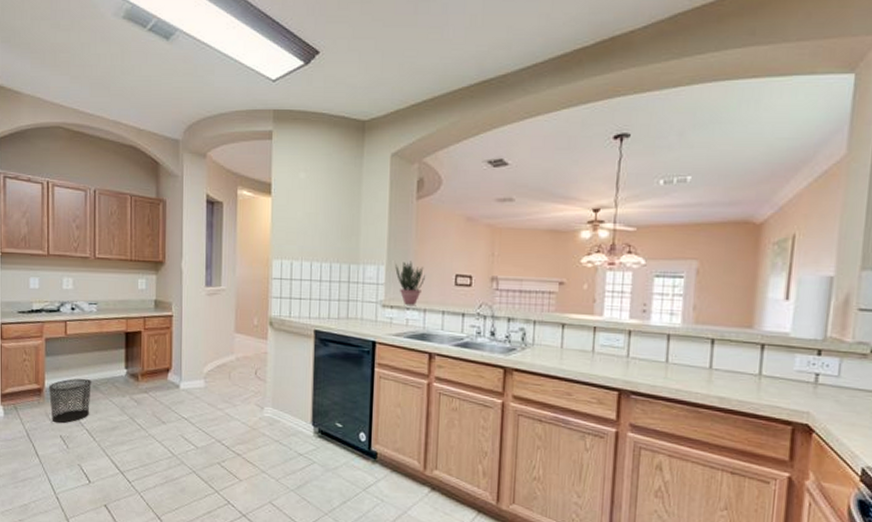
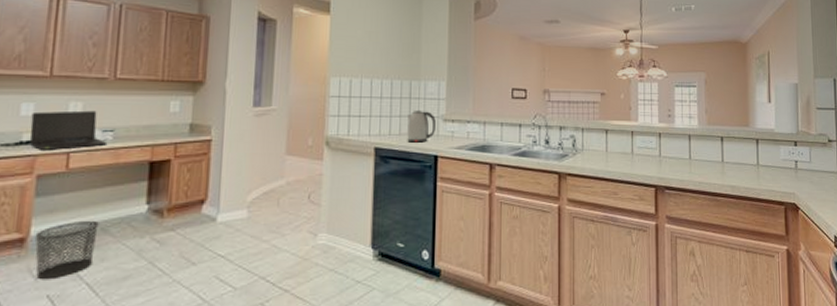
laptop: none [37,285,93,319] -> present [29,110,108,152]
kettle: none [345,294,374,328] -> present [406,109,436,143]
potted plant: present [395,261,425,306] -> none [456,76,484,120]

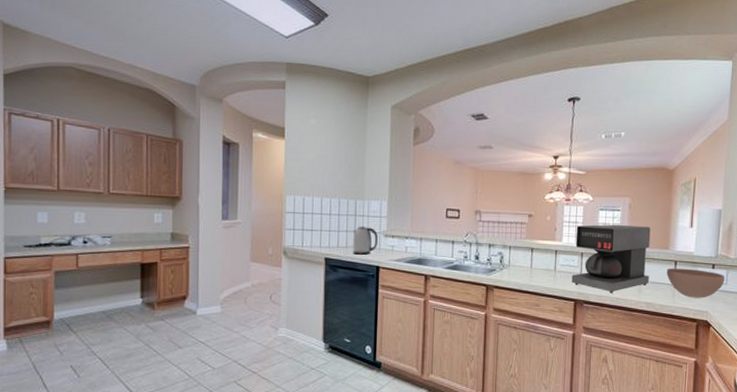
laptop: present [29,110,108,152] -> none [46,219,107,253]
waste bin: present [35,220,99,280] -> none [57,309,105,354]
coffee maker: none [650,101,732,177] -> present [571,224,651,294]
bowl: none [748,147,809,179] -> present [666,268,725,298]

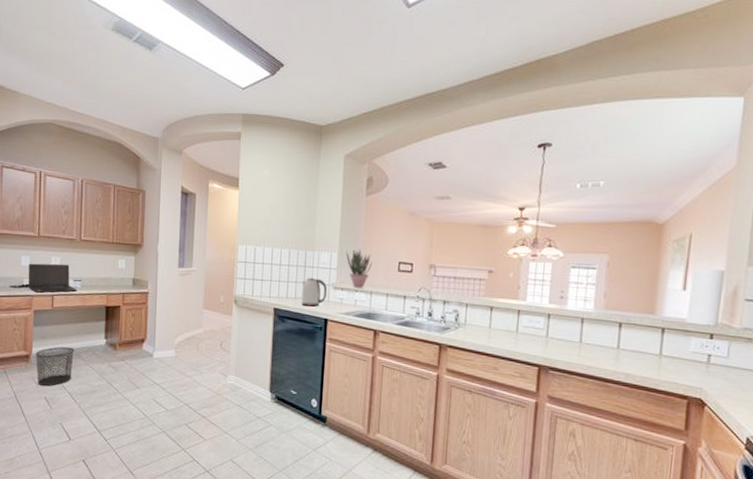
laptop: none [46,219,107,253] -> present [28,263,78,293]
waste bin: none [57,309,105,354] -> present [35,346,74,386]
potted plant: none [396,197,421,236] -> present [346,249,372,289]
coffee maker: present [571,224,651,294] -> none [535,283,633,361]
bowl: present [666,268,725,298] -> none [650,335,727,373]

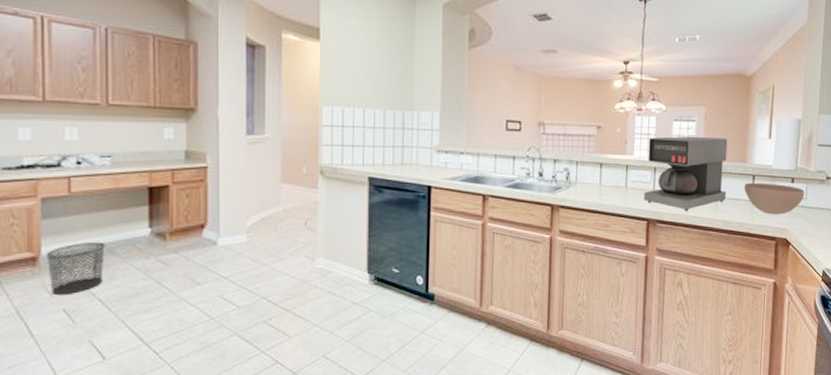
laptop: present [28,263,78,293] -> none [29,136,106,176]
kettle: present [301,277,327,307] -> none [400,140,429,173]
potted plant: present [346,249,372,289] -> none [449,107,478,151]
coffee maker: none [535,283,633,361] -> present [643,136,728,212]
bowl: none [650,335,727,373] -> present [744,182,805,215]

